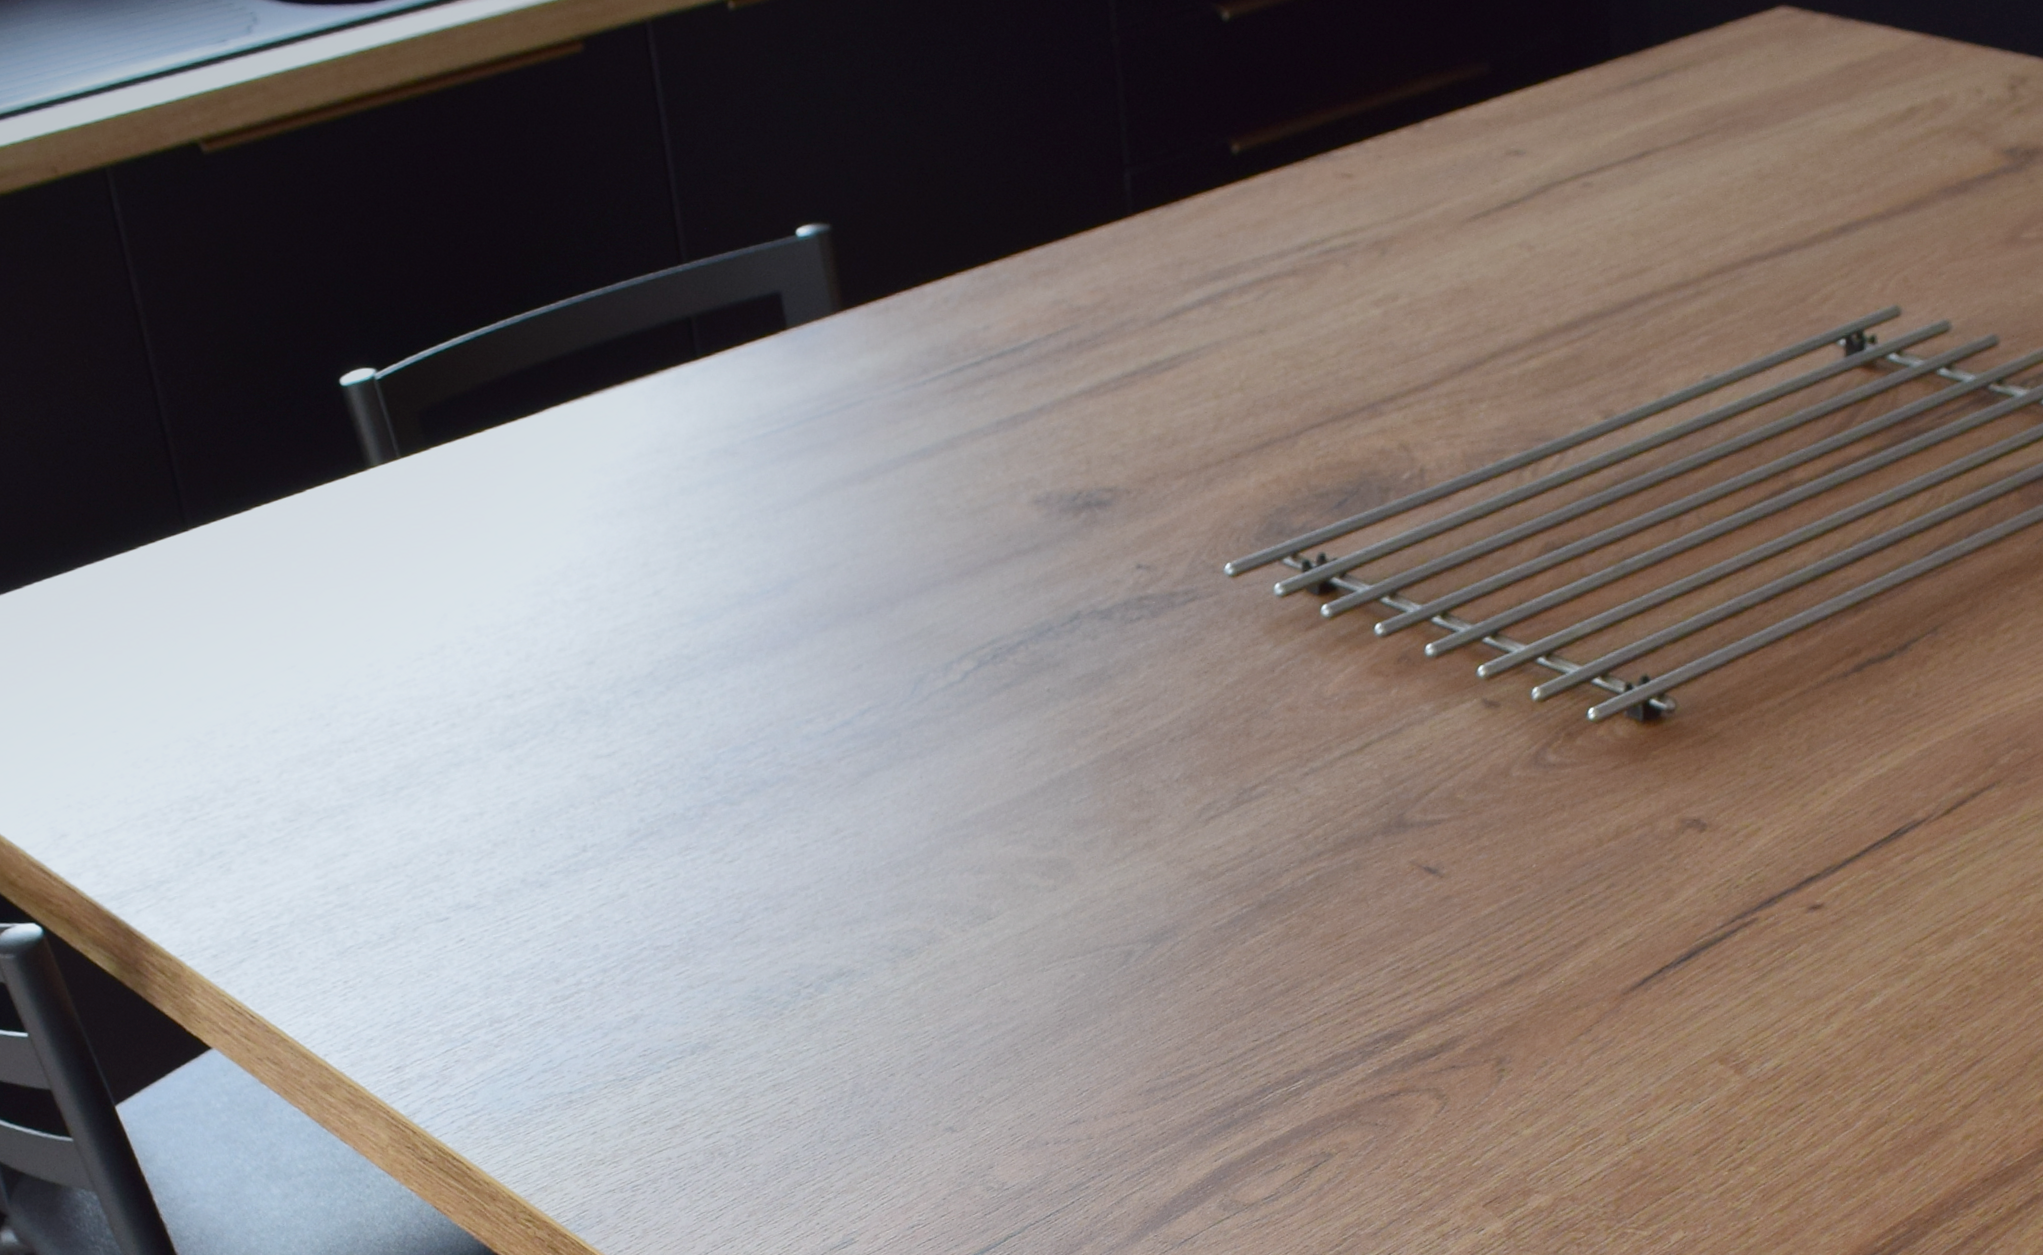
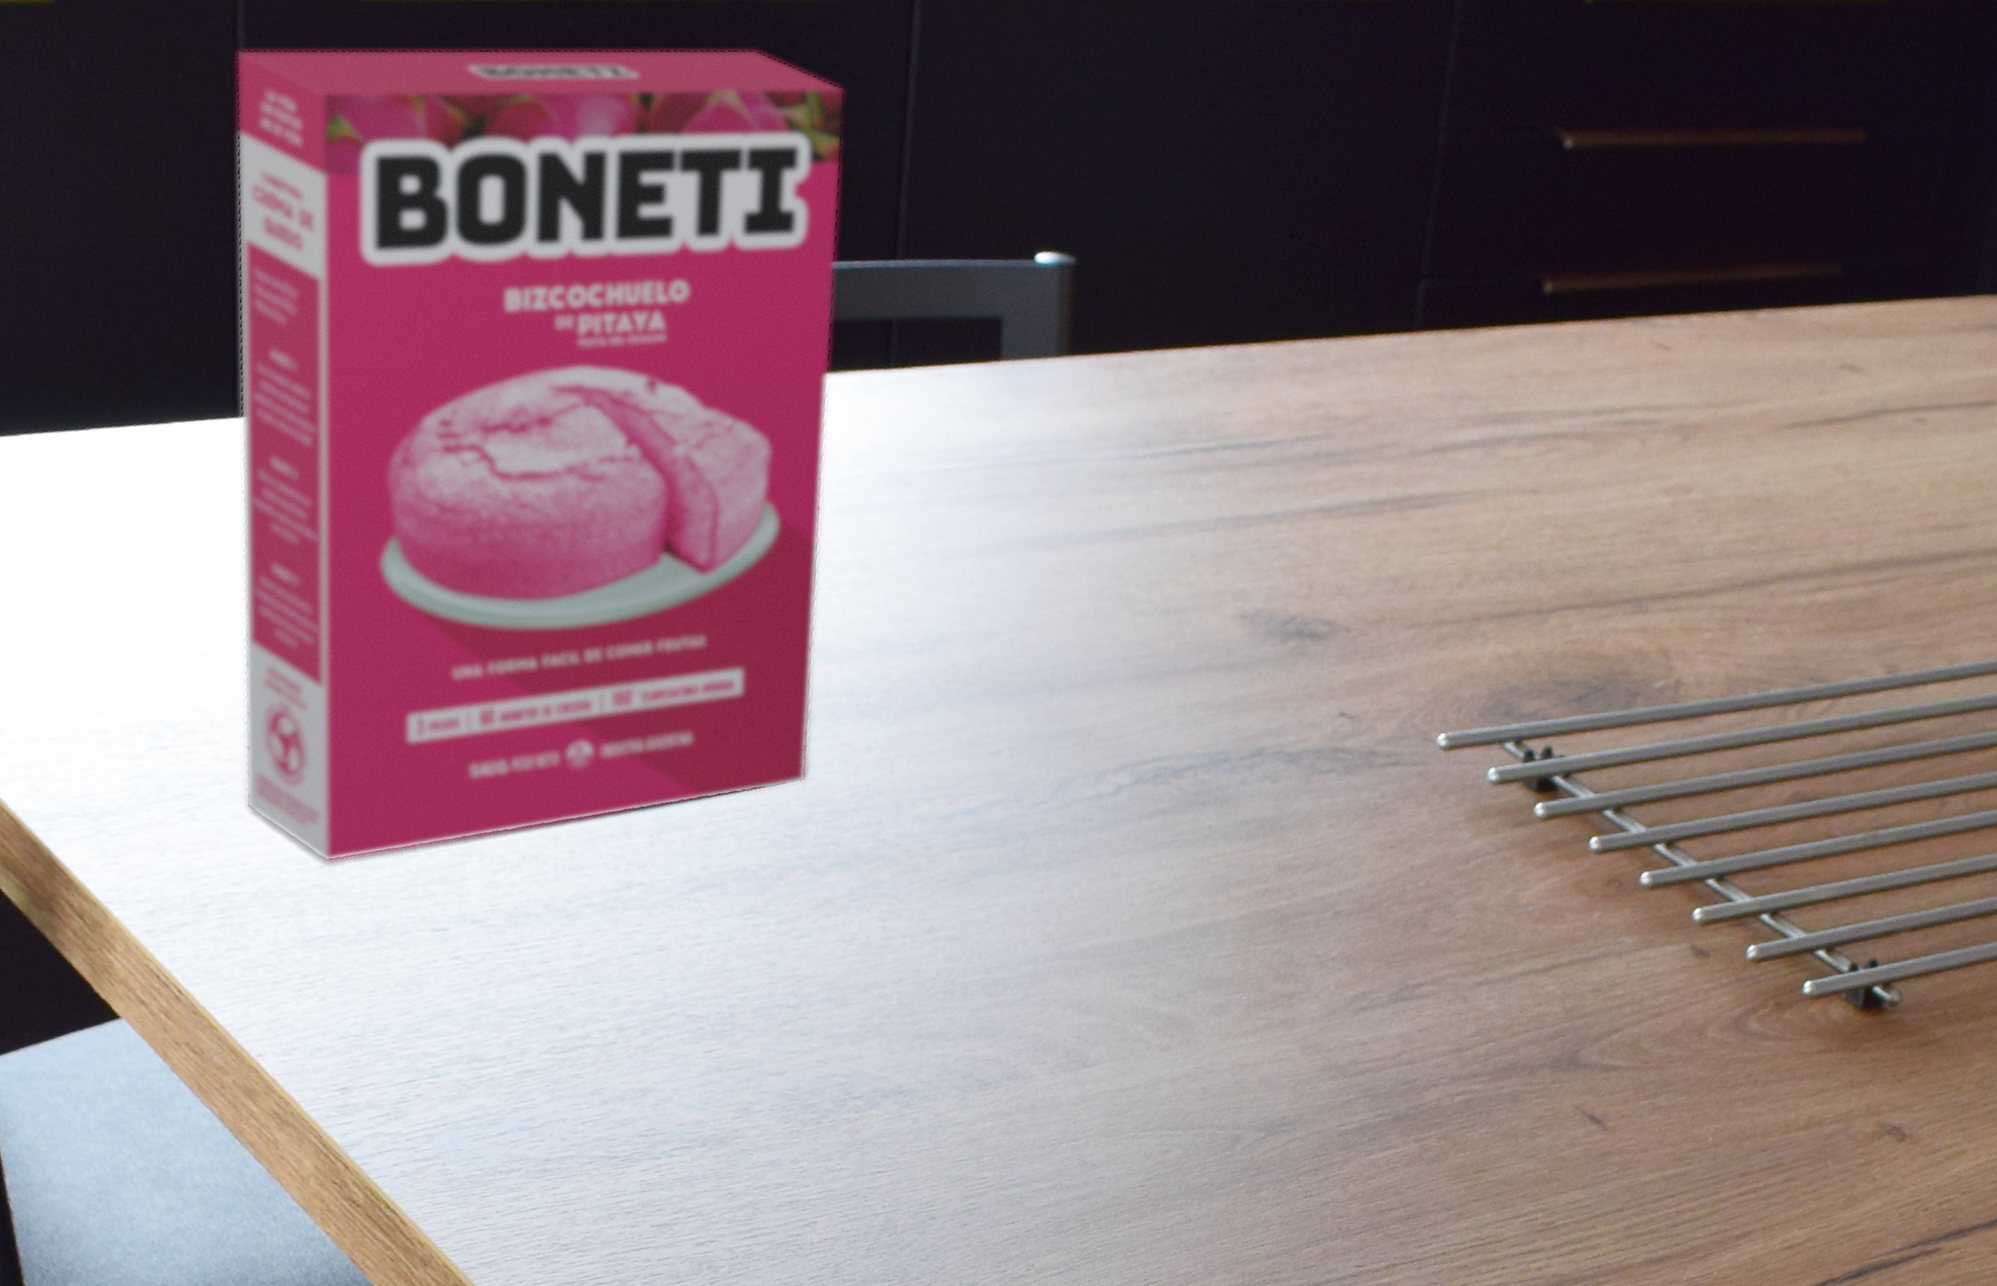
cereal box: none [117,113,708,885] -> present [235,49,846,863]

